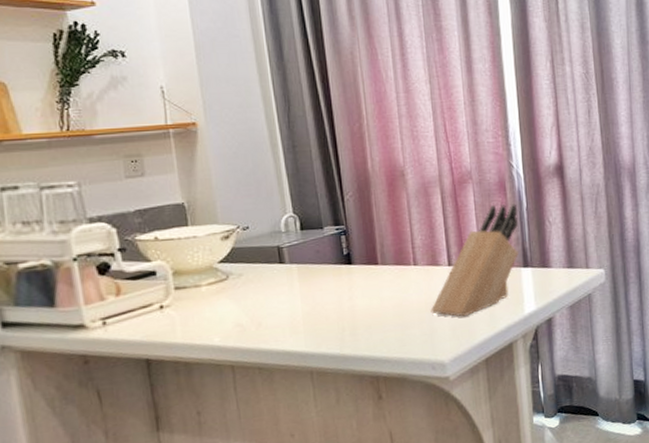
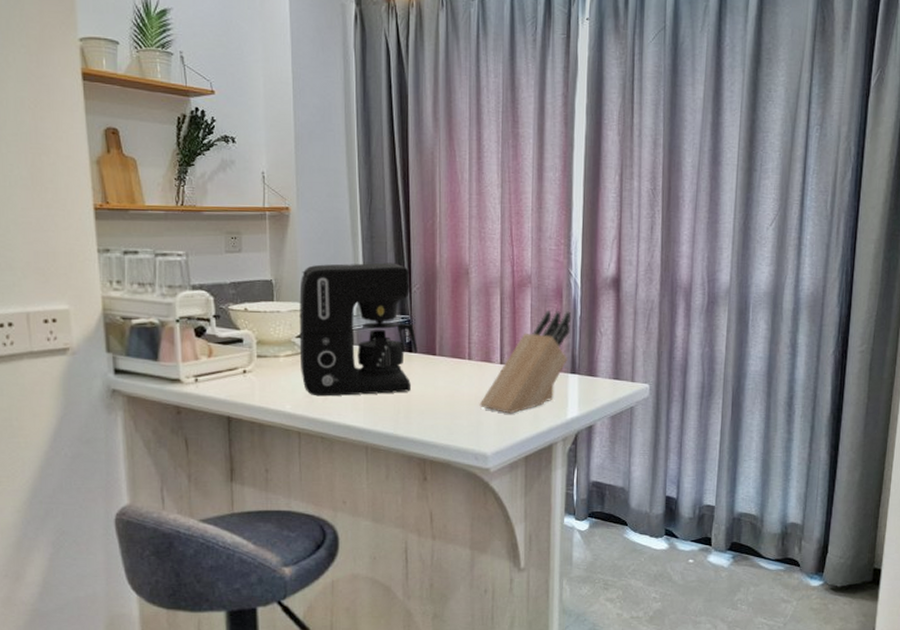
coffee maker: none [217,171,358,324] -> present [299,262,418,397]

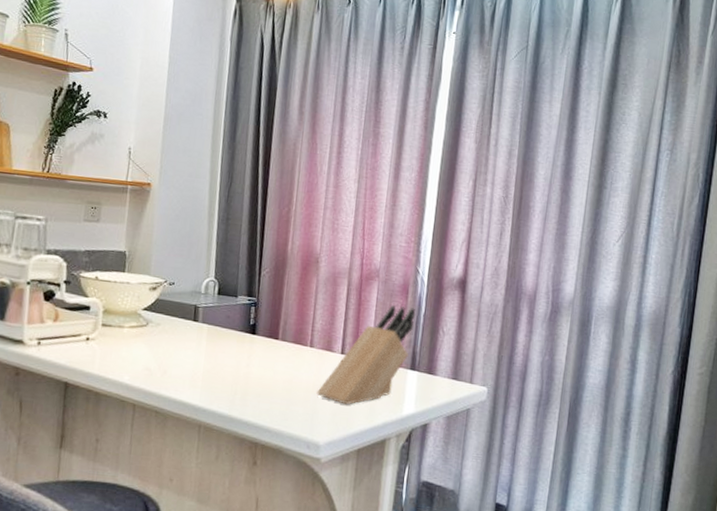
coffee maker: present [299,262,418,397] -> none [143,240,261,374]

